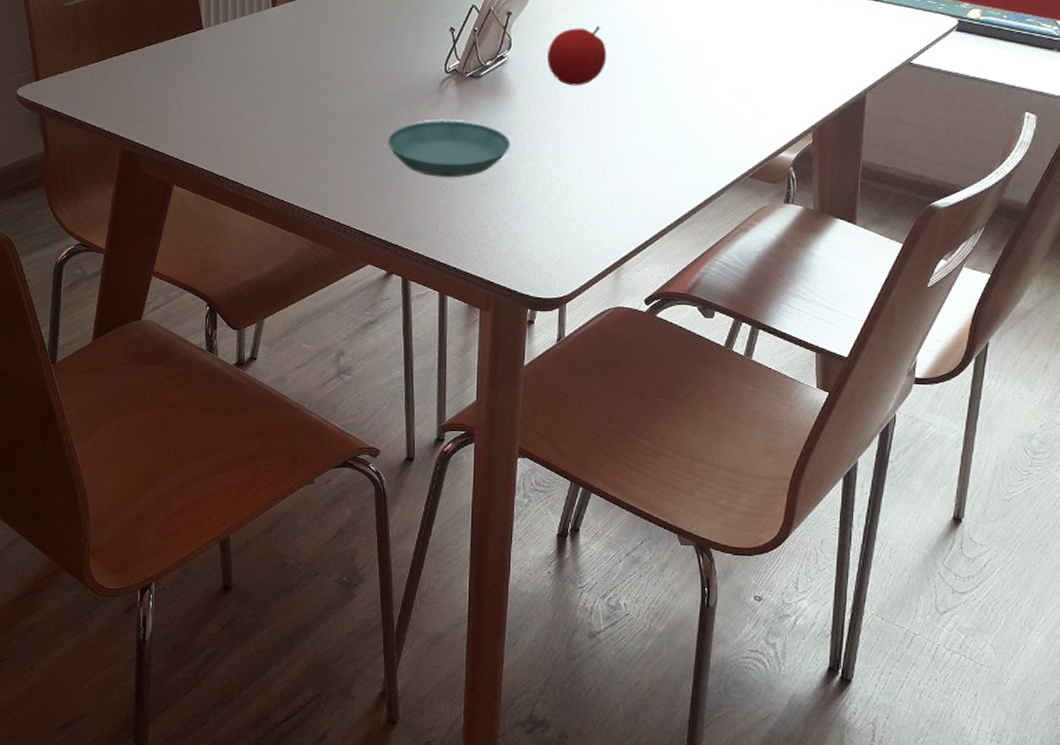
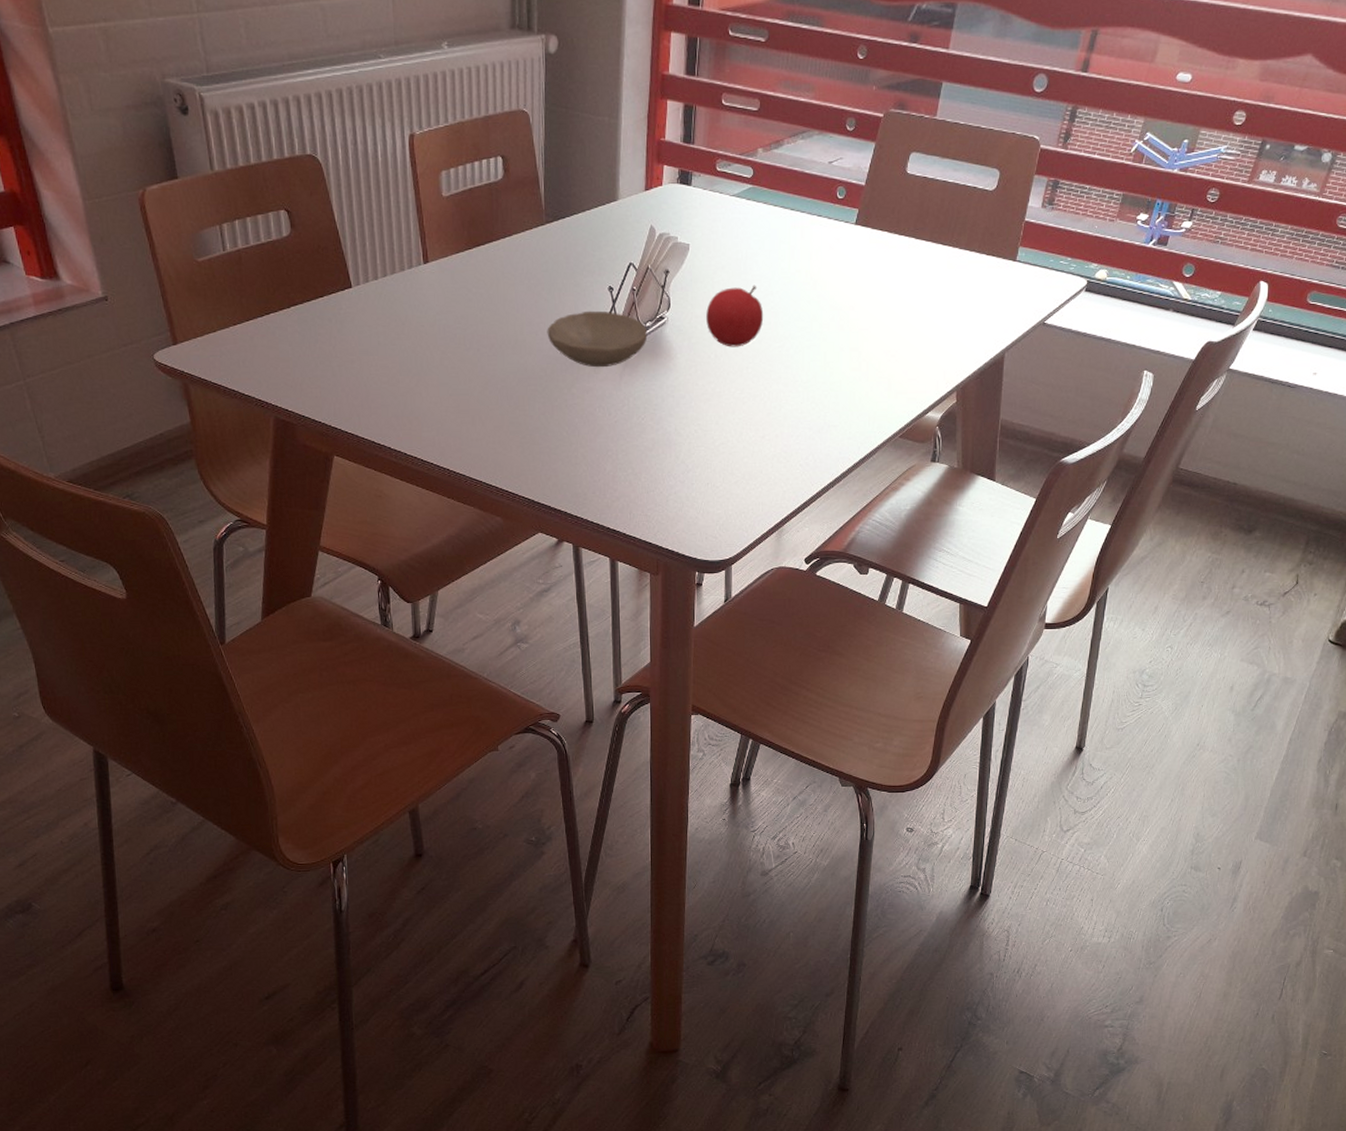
bowl: none [387,50,487,105] -> present [547,310,648,368]
saucer: present [388,121,511,177] -> none [551,384,673,442]

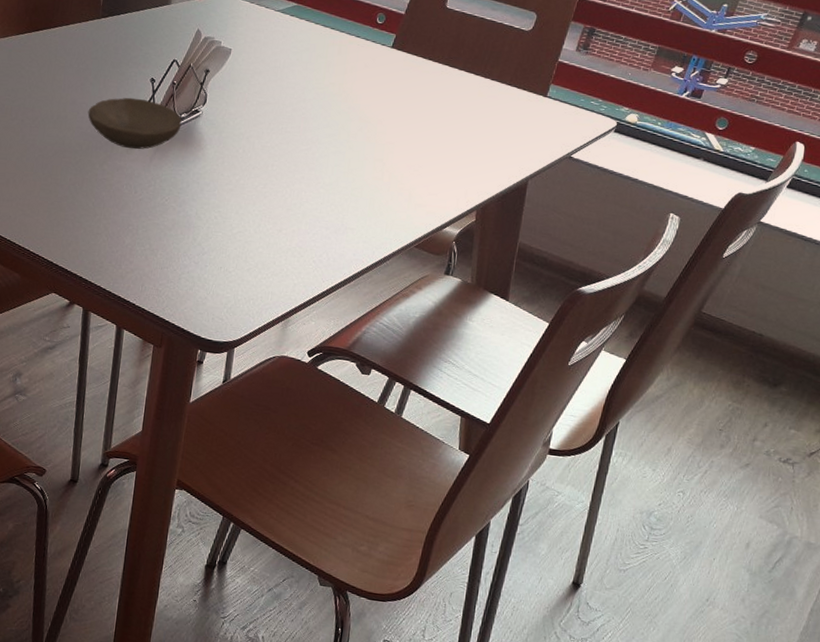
fruit: present [706,285,764,347] -> none [238,91,295,146]

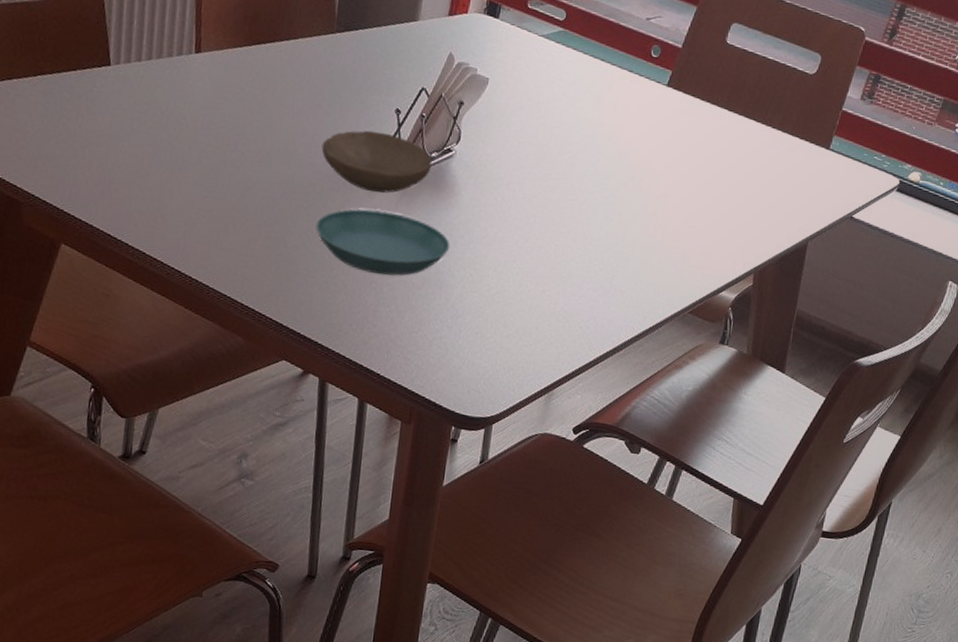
saucer: none [82,163,197,220] -> present [315,209,450,276]

